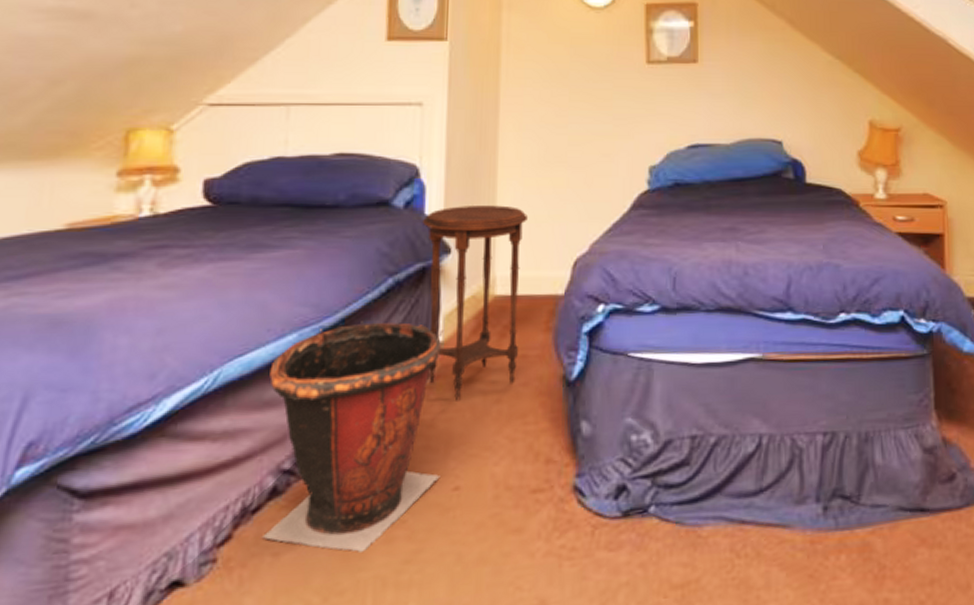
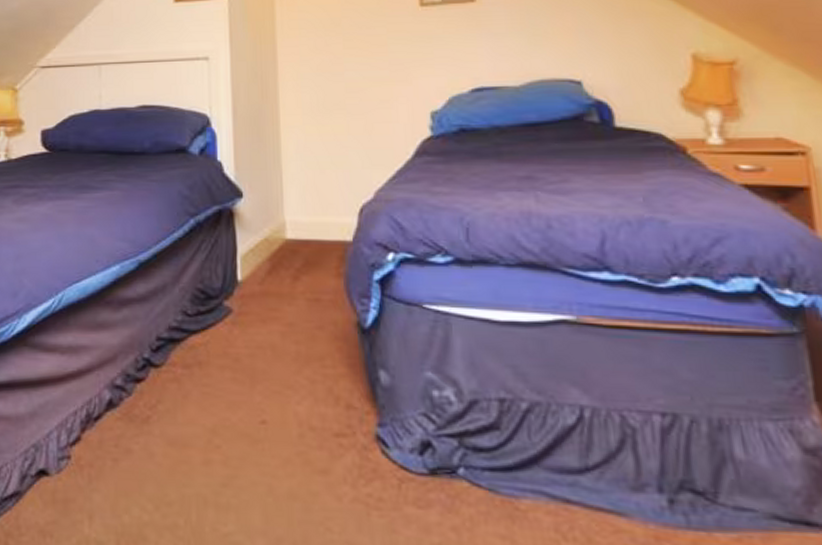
waste bin: present [261,321,445,554] -> none [100,257,248,471]
side table: present [423,205,529,401] -> none [216,152,313,338]

